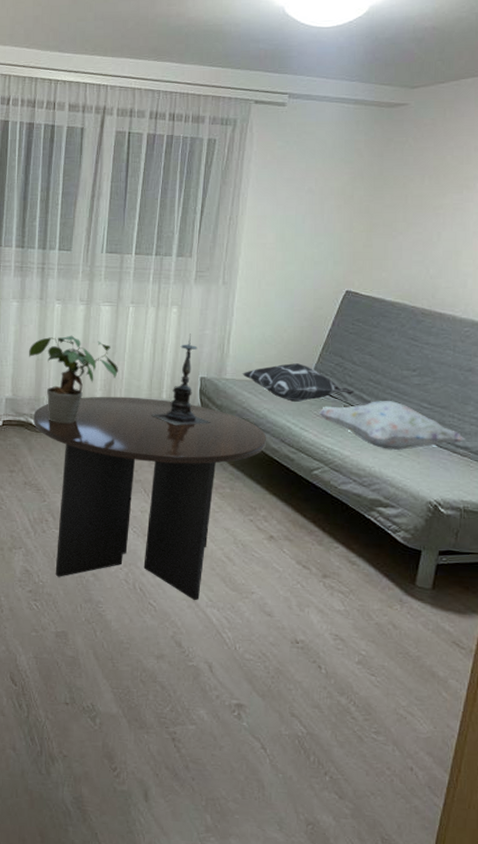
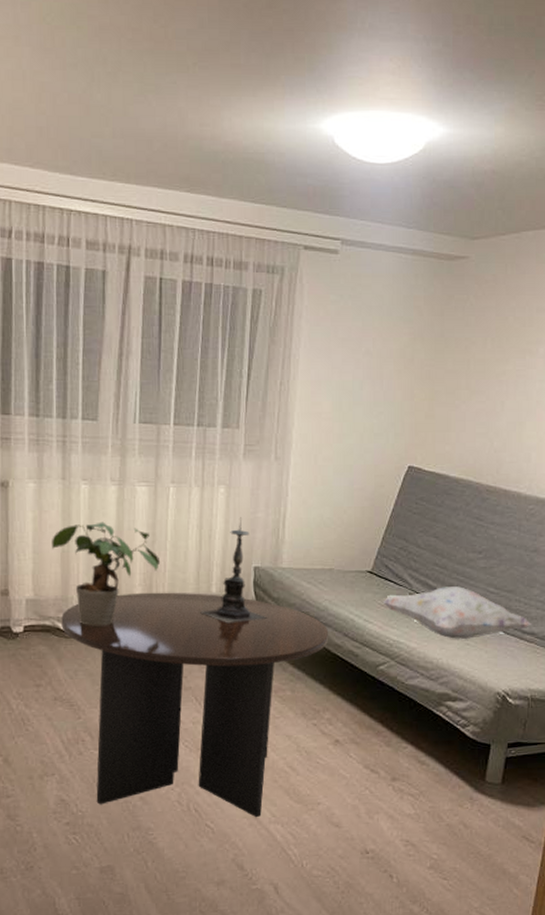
decorative pillow: present [242,363,355,402] -> none [299,548,420,591]

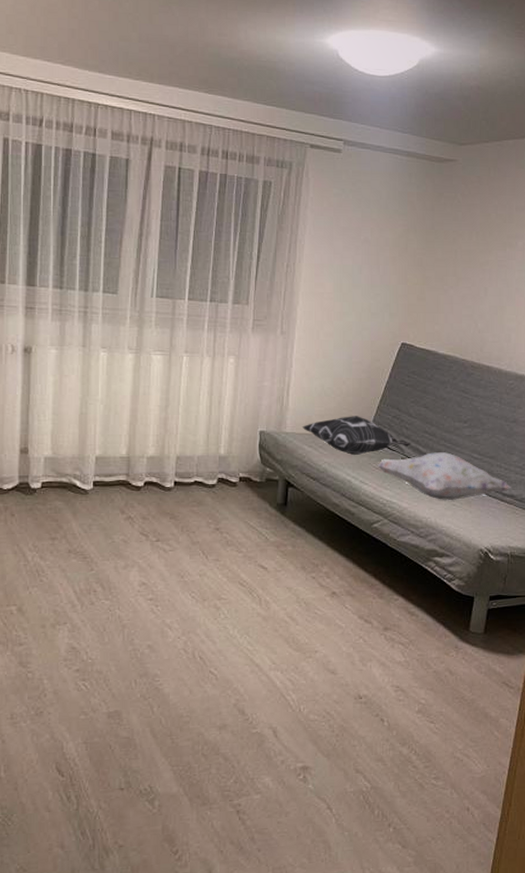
potted plant: present [52,522,161,626] -> none [71,386,173,484]
coffee table: present [61,592,329,818] -> none [77,453,328,665]
candle holder: present [200,517,267,623] -> none [209,385,271,483]
decorative pillow: none [299,548,420,591] -> present [302,416,411,455]

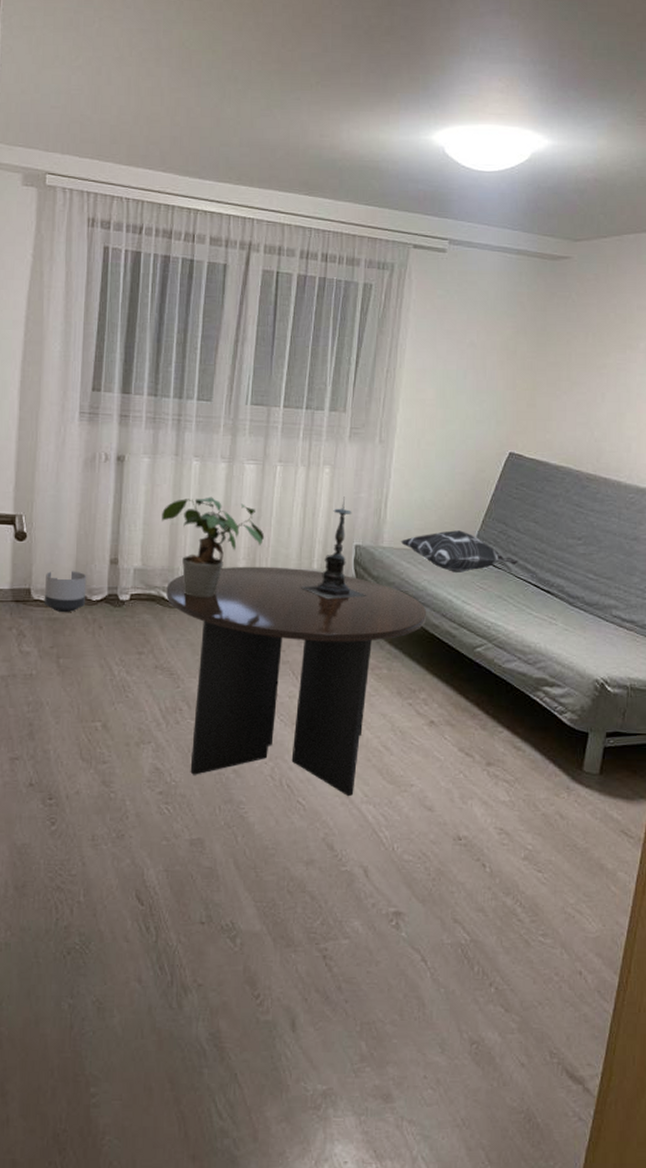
potted plant: none [71,386,173,484] -> present [162,496,265,597]
coffee table: none [77,453,328,665] -> present [166,566,427,797]
candle holder: none [209,385,271,483] -> present [301,497,366,600]
decorative pillow: present [377,452,511,500] -> none [481,571,632,624]

